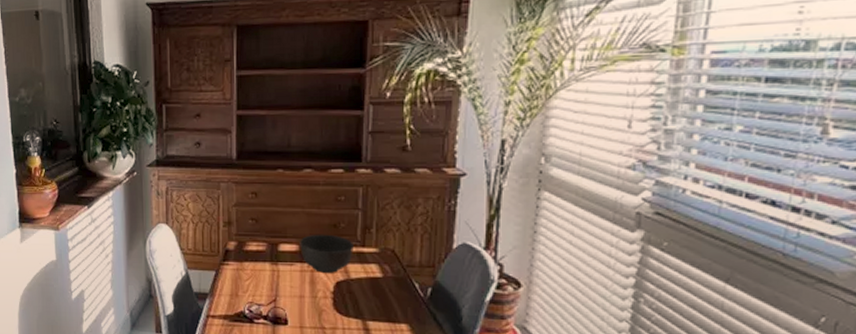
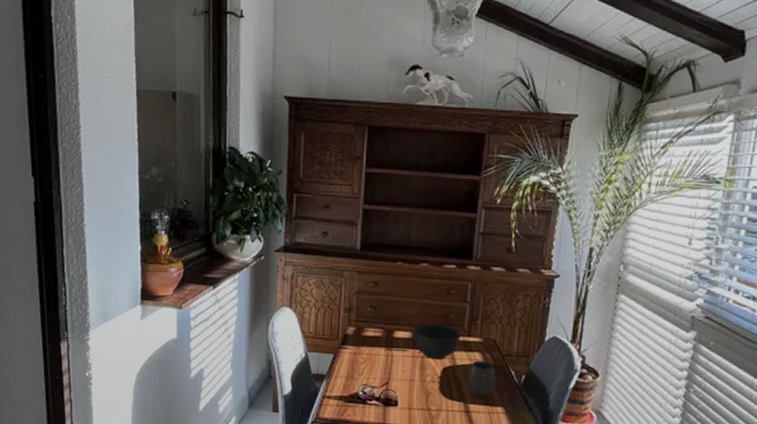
mug: none [362,273,397,314] -> present [465,360,496,398]

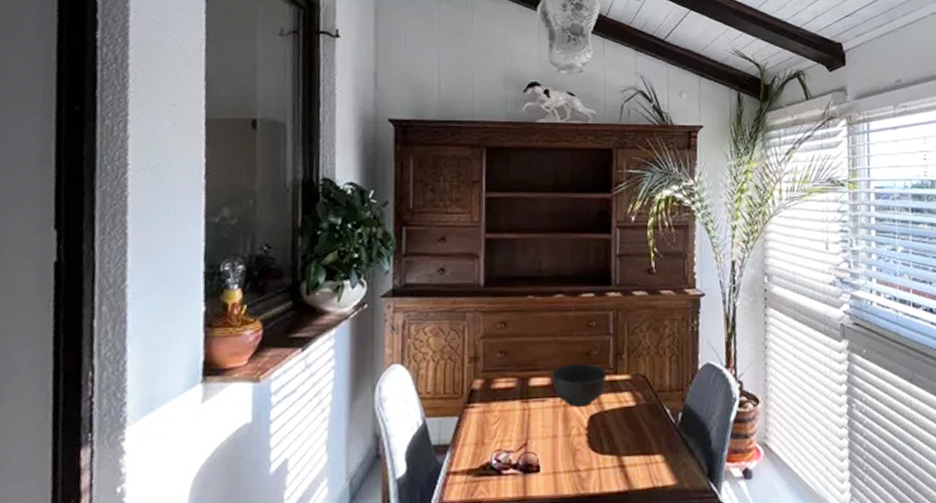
mug: present [465,360,496,398] -> none [617,401,651,447]

